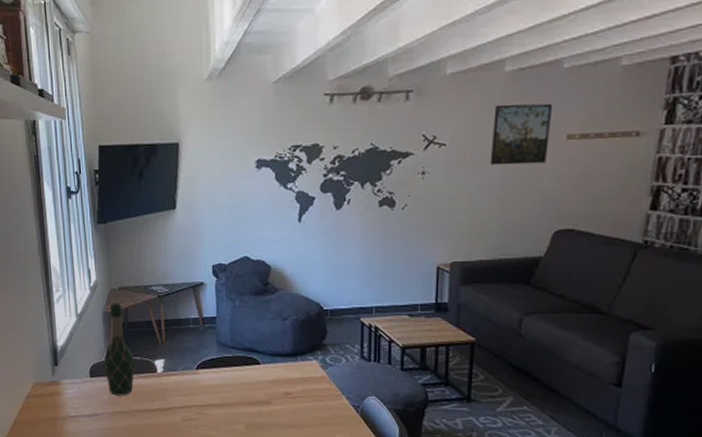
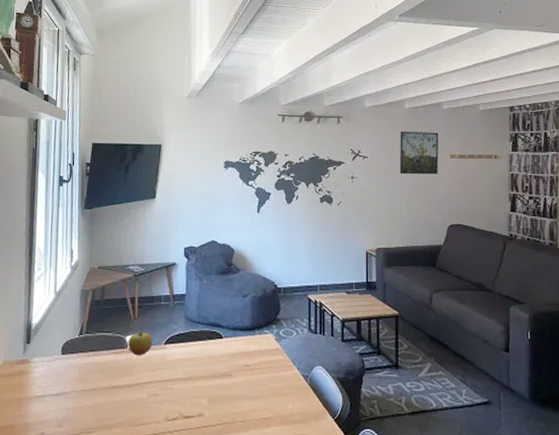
wine bottle: present [103,303,135,396] -> none [76,281,108,373]
apple: none [157,356,184,380] -> present [128,332,153,356]

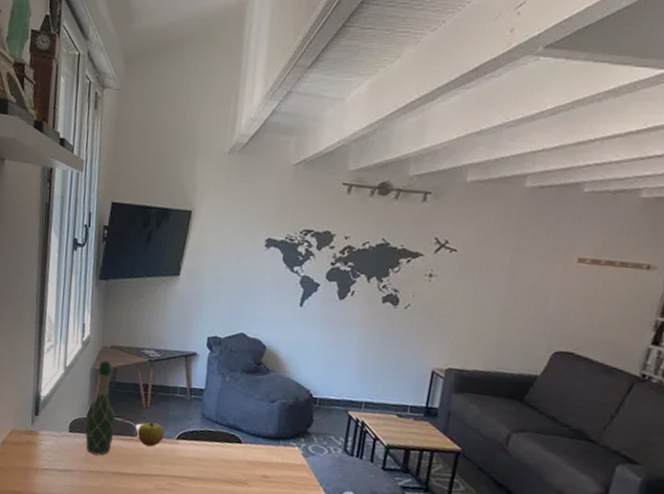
wine bottle: none [76,281,108,373] -> present [84,360,117,456]
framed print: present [399,131,439,175] -> none [498,218,568,283]

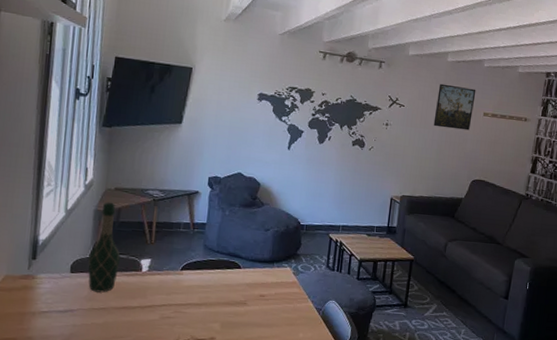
apple: present [137,421,165,447] -> none [142,256,169,280]
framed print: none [498,218,568,283] -> present [433,83,476,131]

